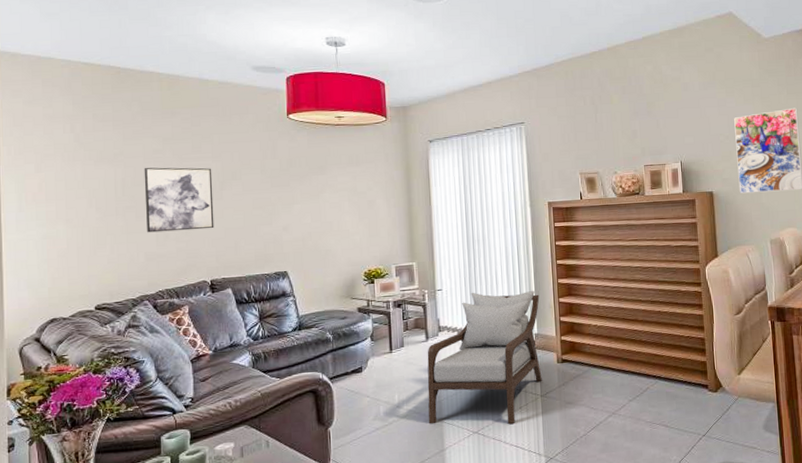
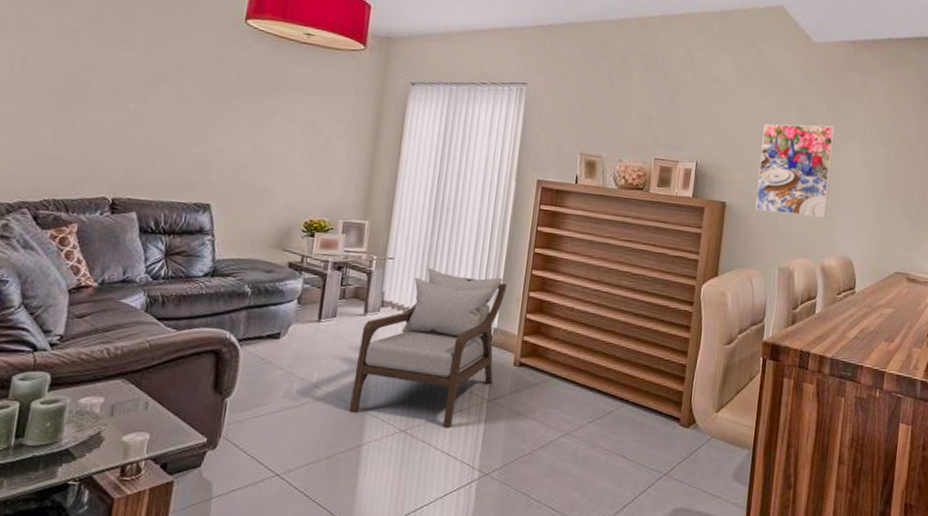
wall art: present [144,167,214,233] -> none [42,48,140,137]

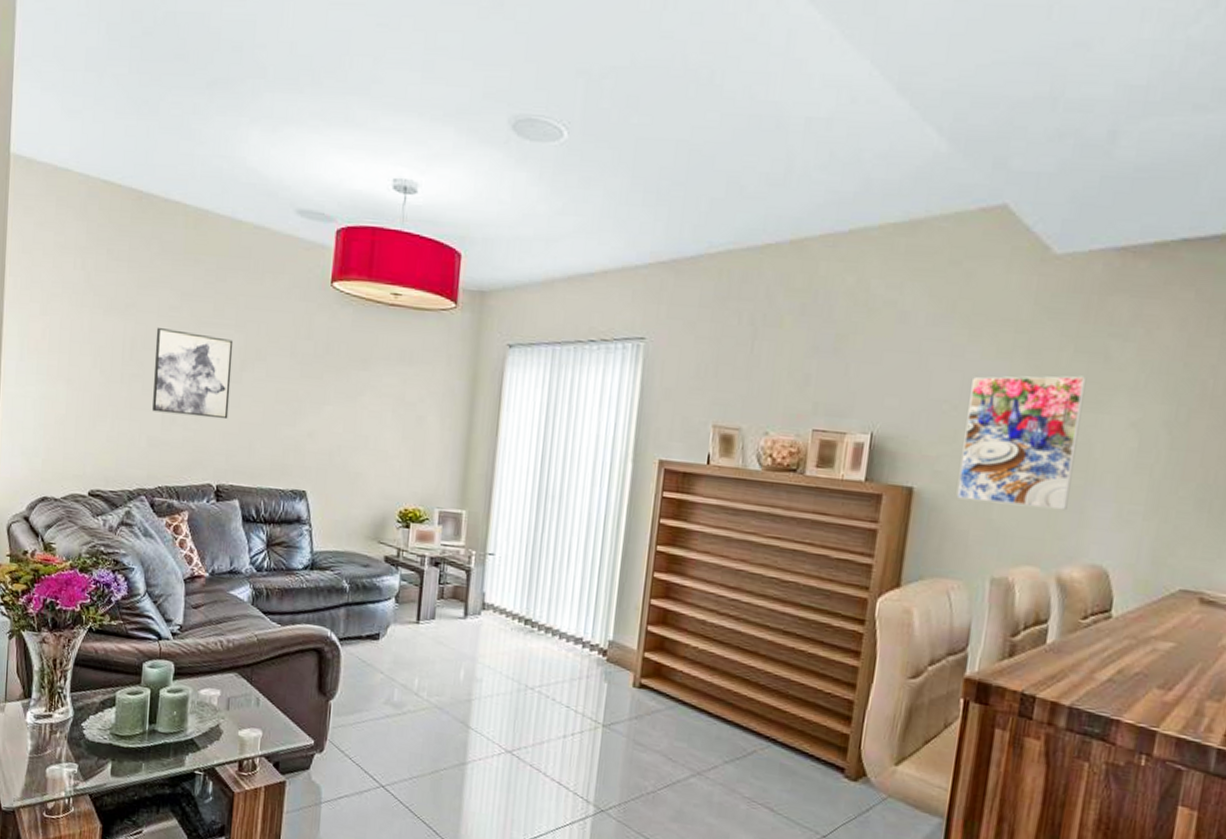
wall art: none [42,48,140,137] -> present [152,328,234,420]
armchair: present [348,267,507,428] -> none [451,566,624,754]

